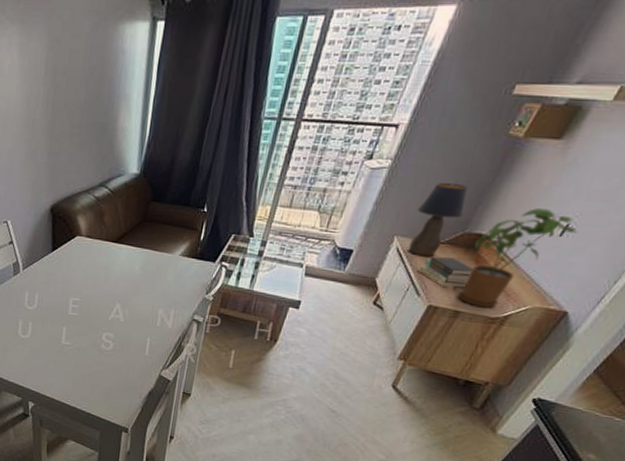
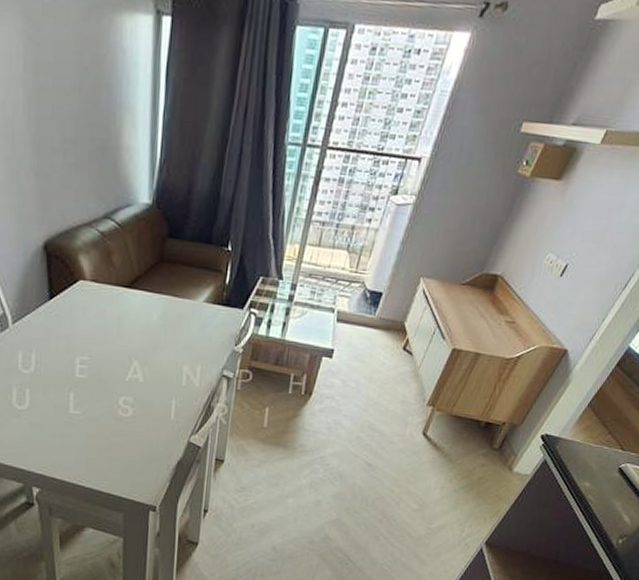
table lamp: present [408,182,468,257] -> none [433,221,484,299]
books: present [417,256,473,288] -> none [442,298,490,330]
house plant: present [457,207,577,308] -> none [477,248,574,349]

